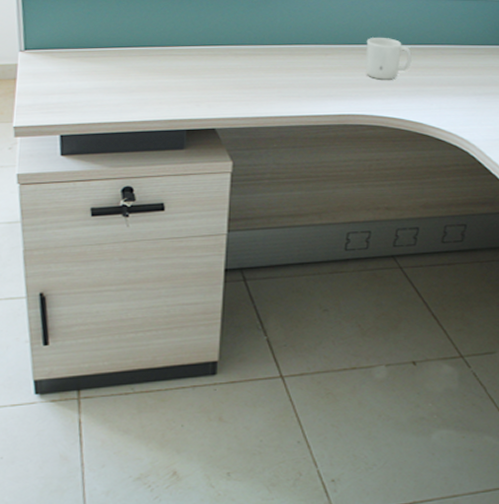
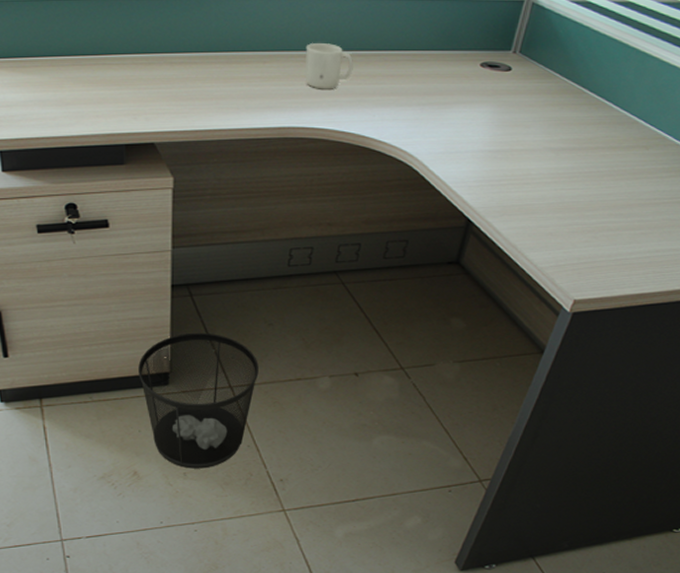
waste bin: none [185,318,312,468] -> present [138,332,259,469]

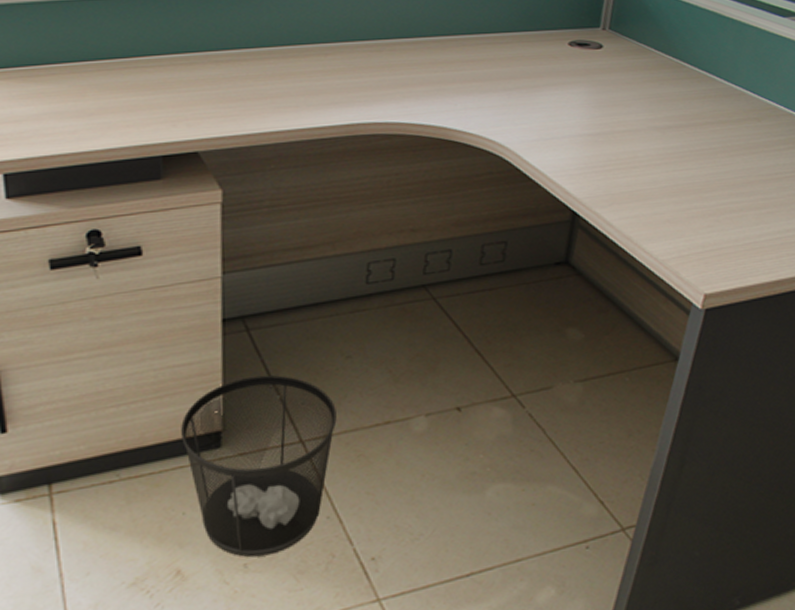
mug: present [306,43,353,89] -> none [372,31,428,80]

